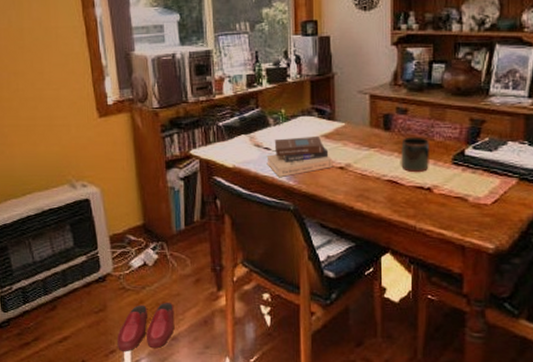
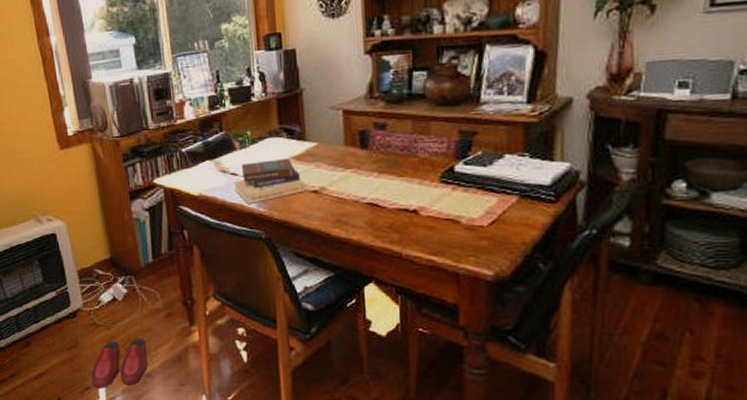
mug: present [401,136,431,172] -> none [381,153,415,193]

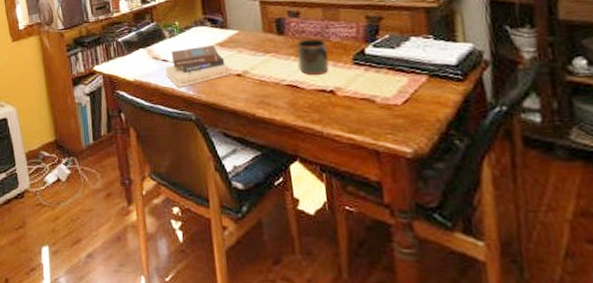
slippers: present [91,337,147,388] -> none [37,217,89,269]
mug: none [381,153,415,193] -> present [297,38,329,75]

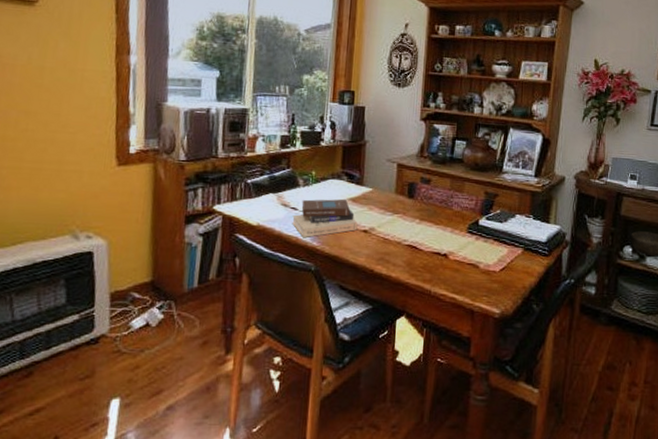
mug: present [297,38,329,75] -> none [421,205,449,239]

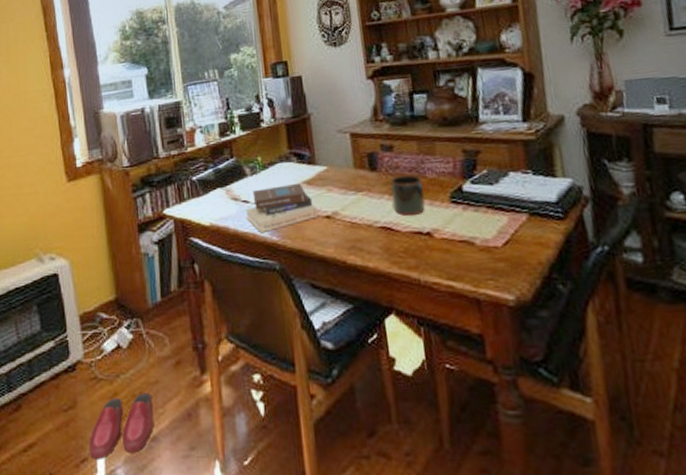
slippers: none [101,366,175,424] -> present [89,392,153,459]
mug: none [421,205,449,239] -> present [390,174,425,216]

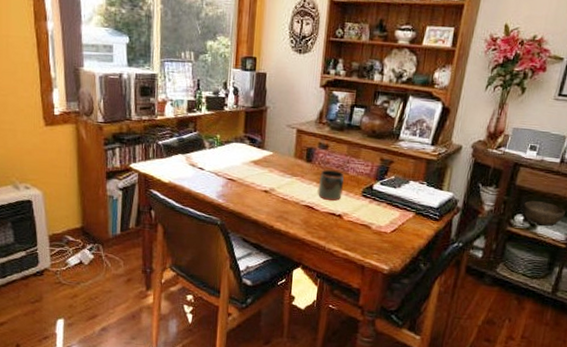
slippers: present [89,392,153,459] -> none [51,297,106,338]
books: present [245,182,319,234] -> none [200,161,259,196]

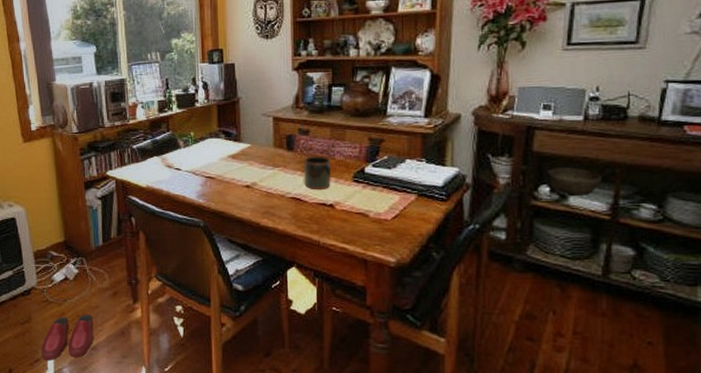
slippers: none [51,297,106,338] -> present [41,313,94,361]

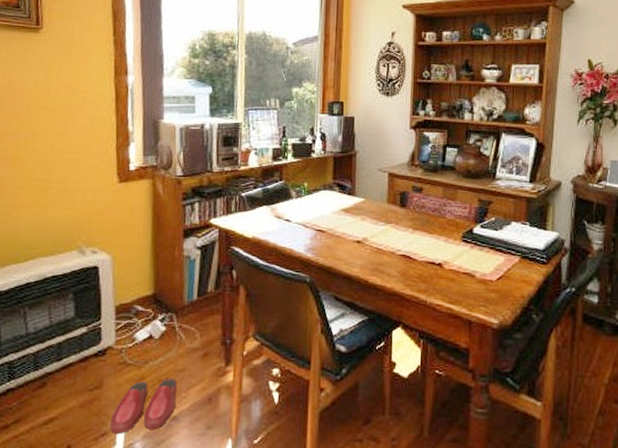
mug: present [304,156,332,189] -> none [415,214,442,248]

